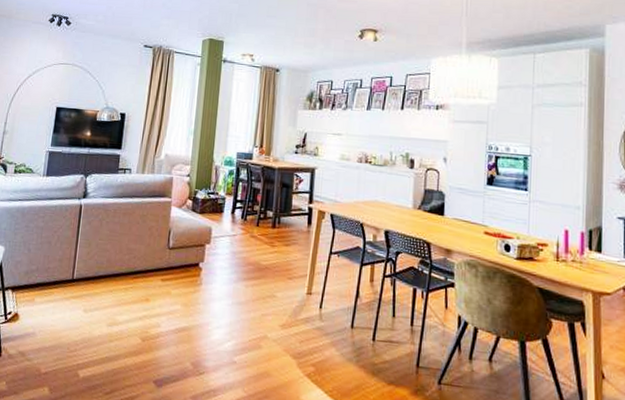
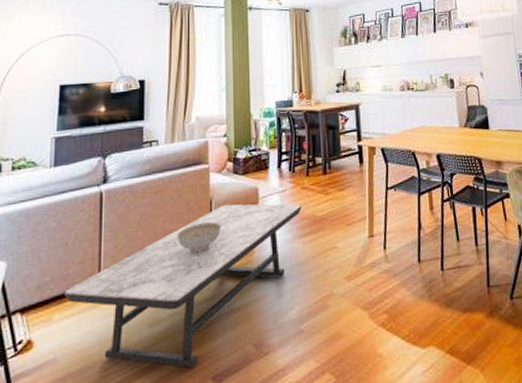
coffee table: none [45,236,249,369] -> present [64,204,302,369]
decorative bowl: none [138,248,177,274] -> present [177,221,222,254]

